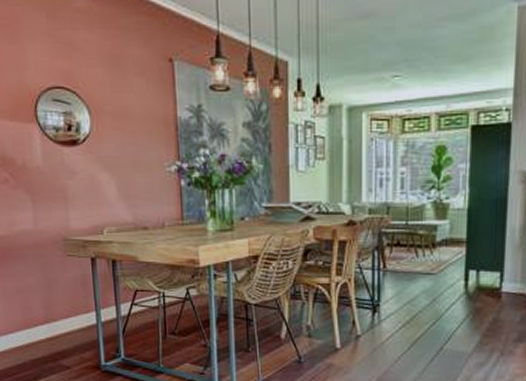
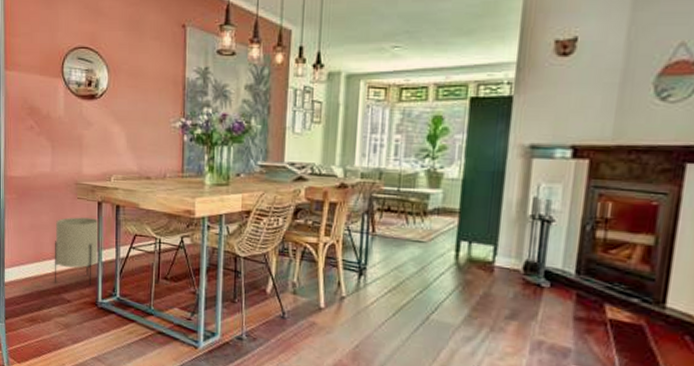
planter: none [45,276,99,350] -> present [54,217,99,286]

